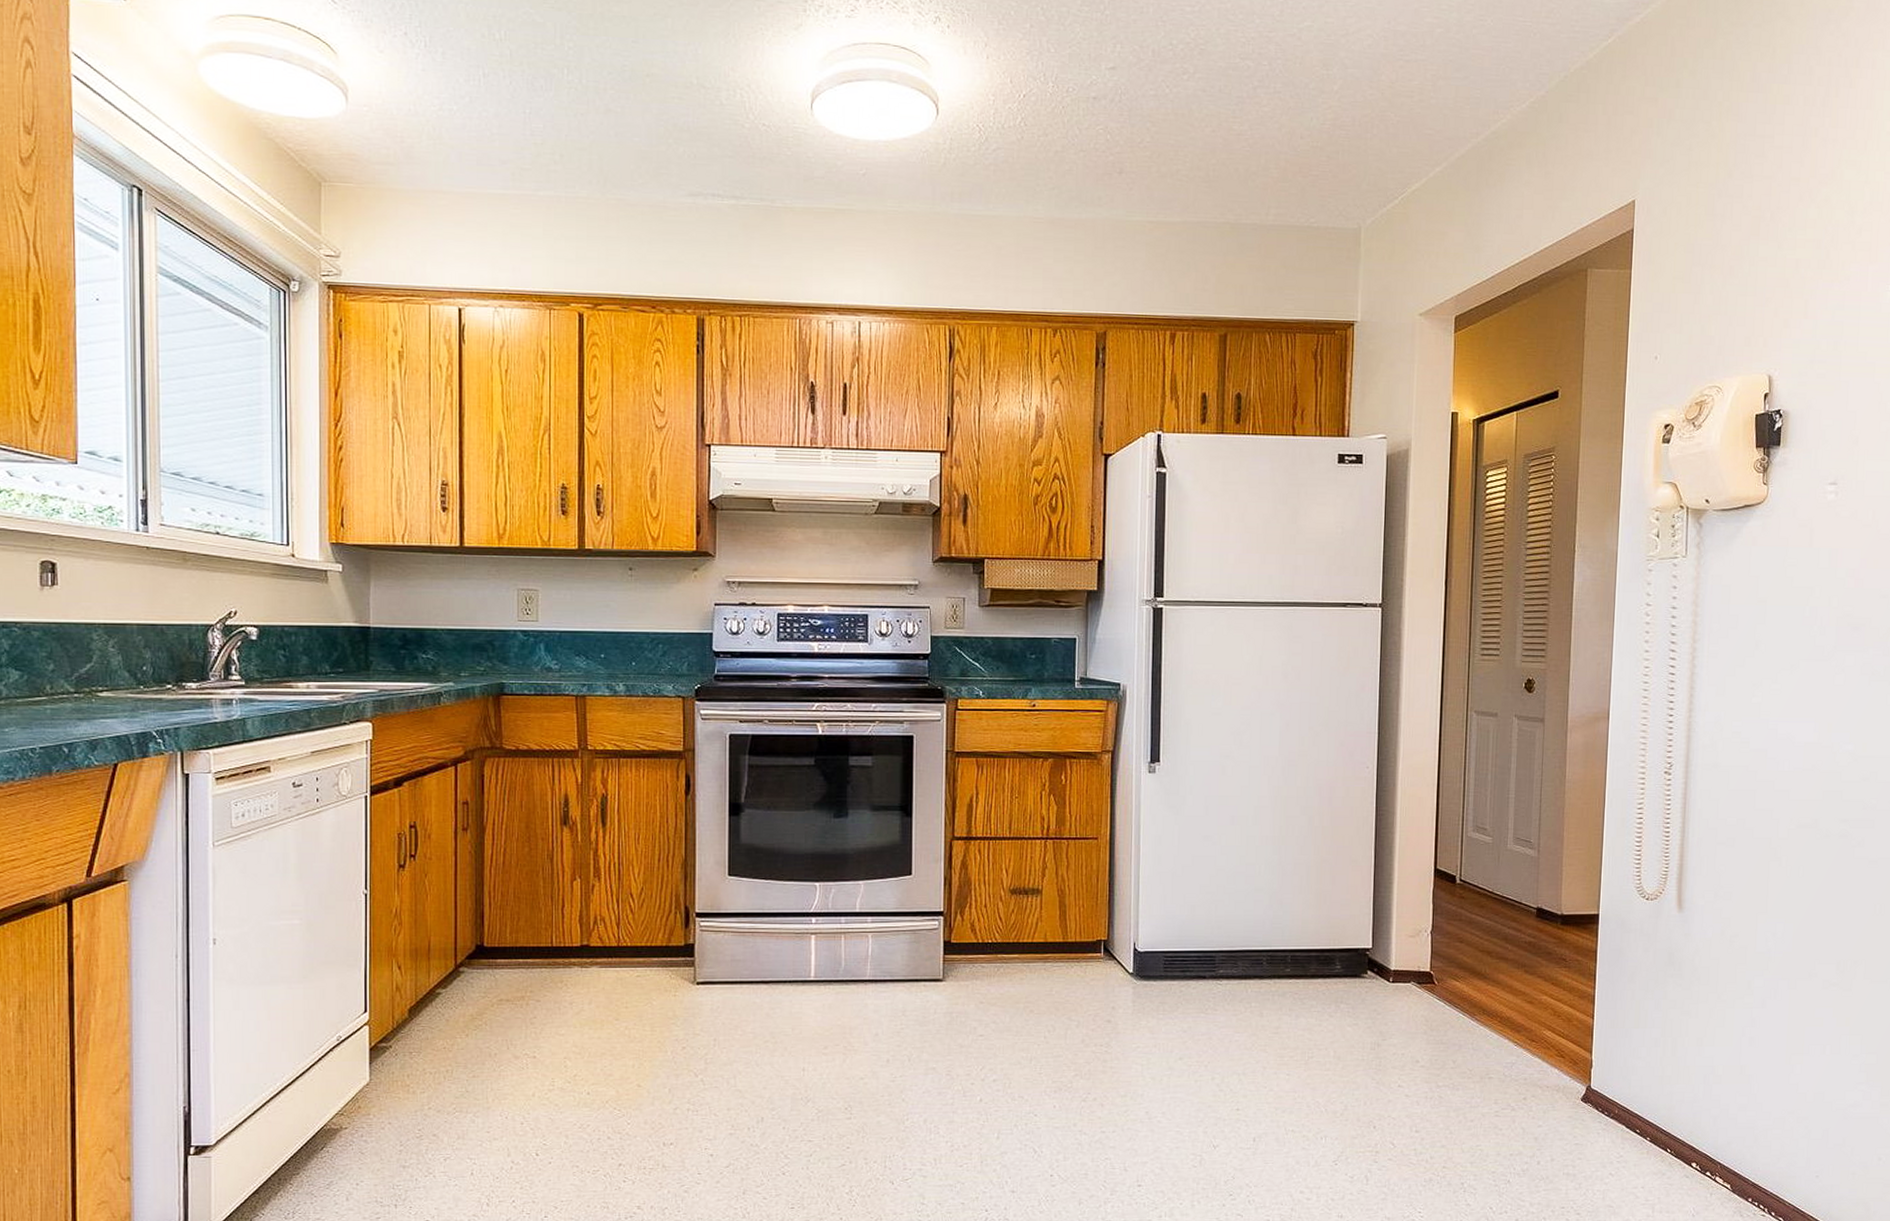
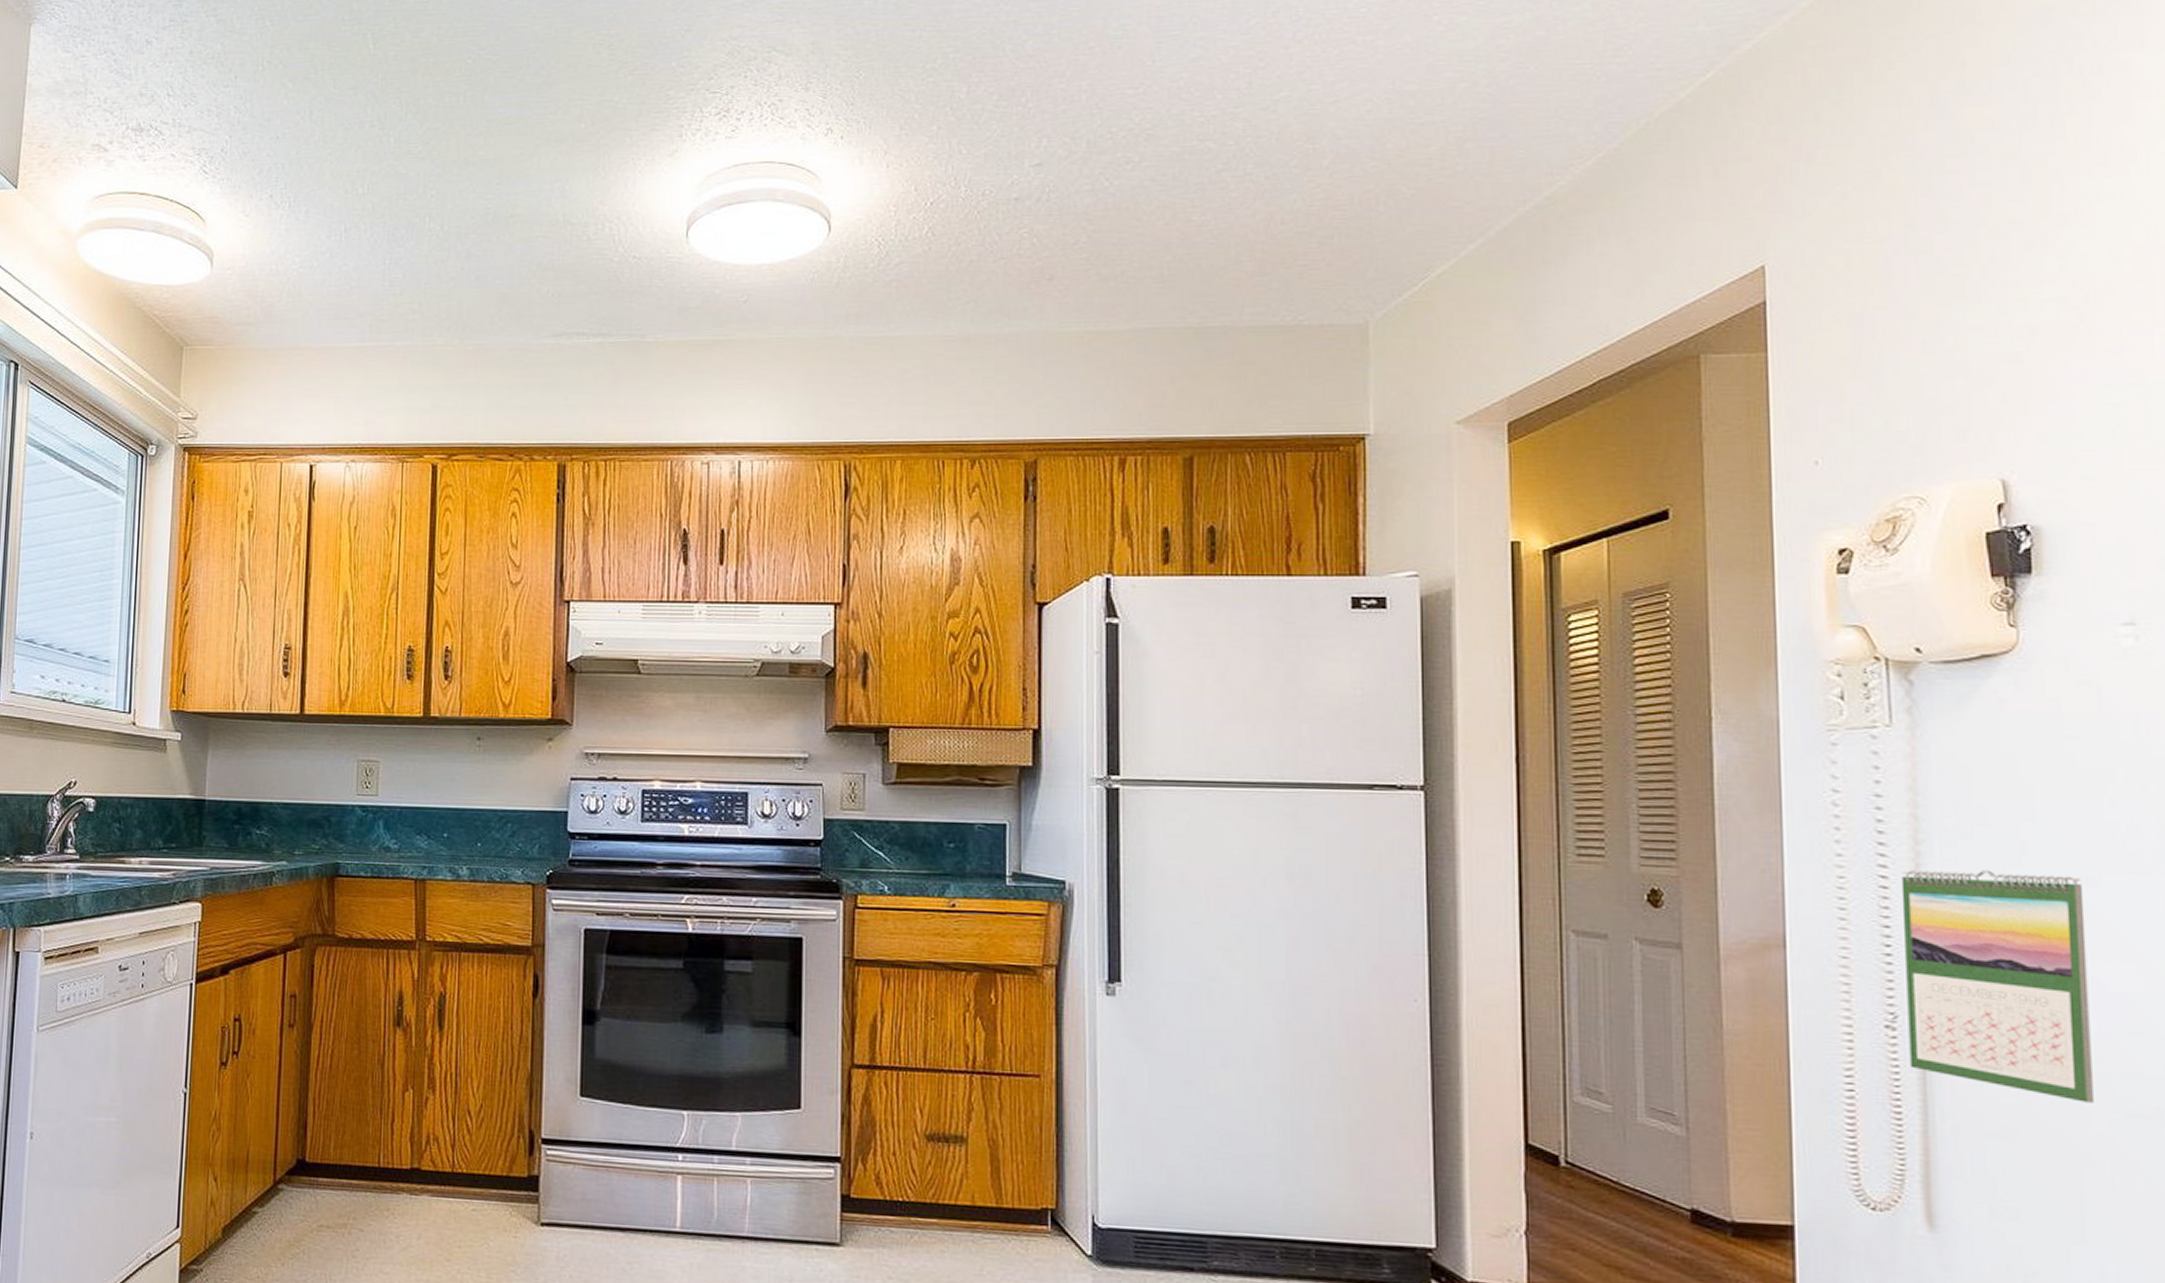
calendar: none [1677,660,1788,819] -> present [1901,869,2094,1103]

